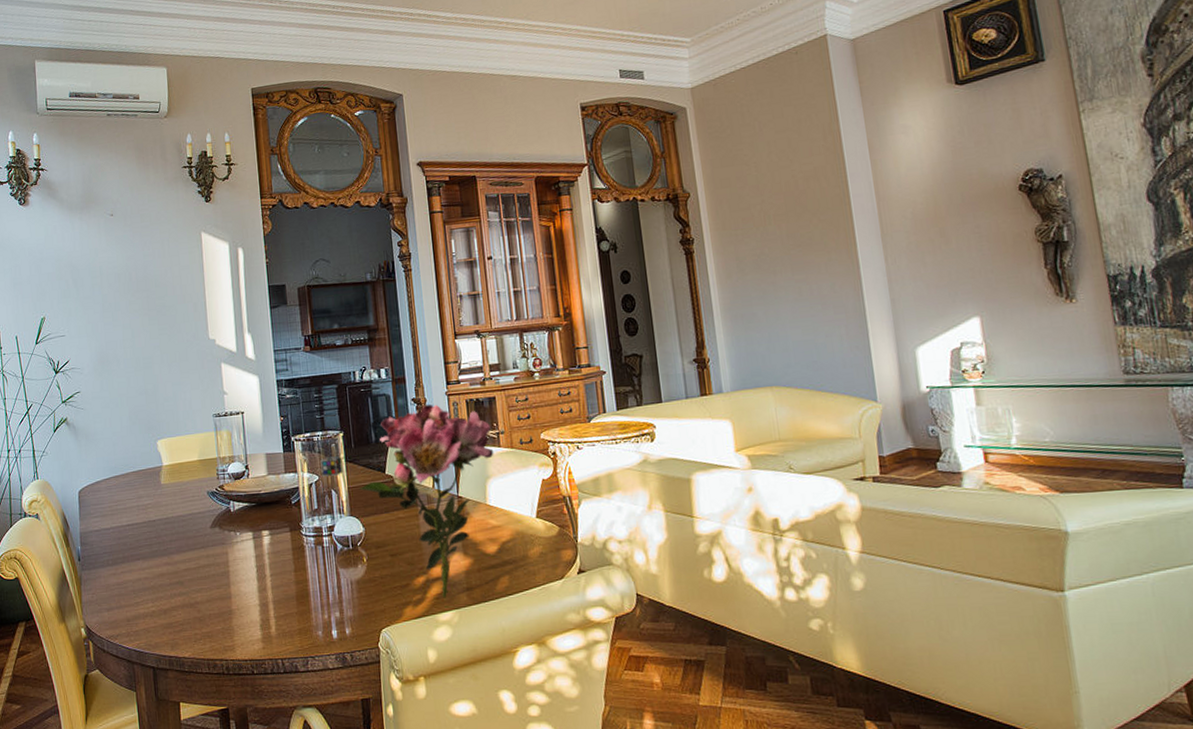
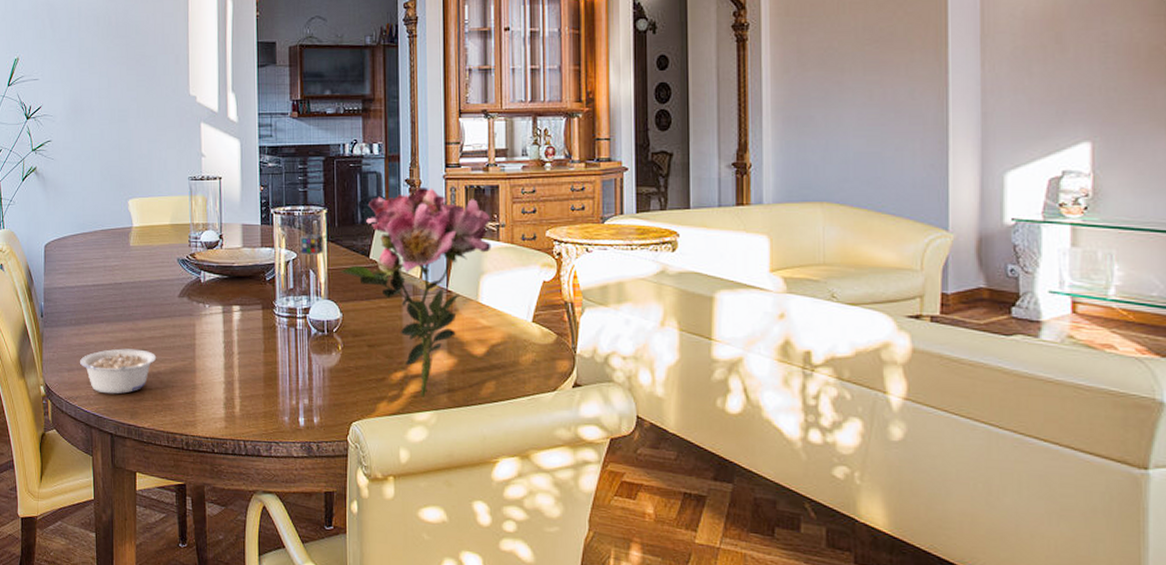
legume: none [119,582,193,629] -> present [80,348,157,394]

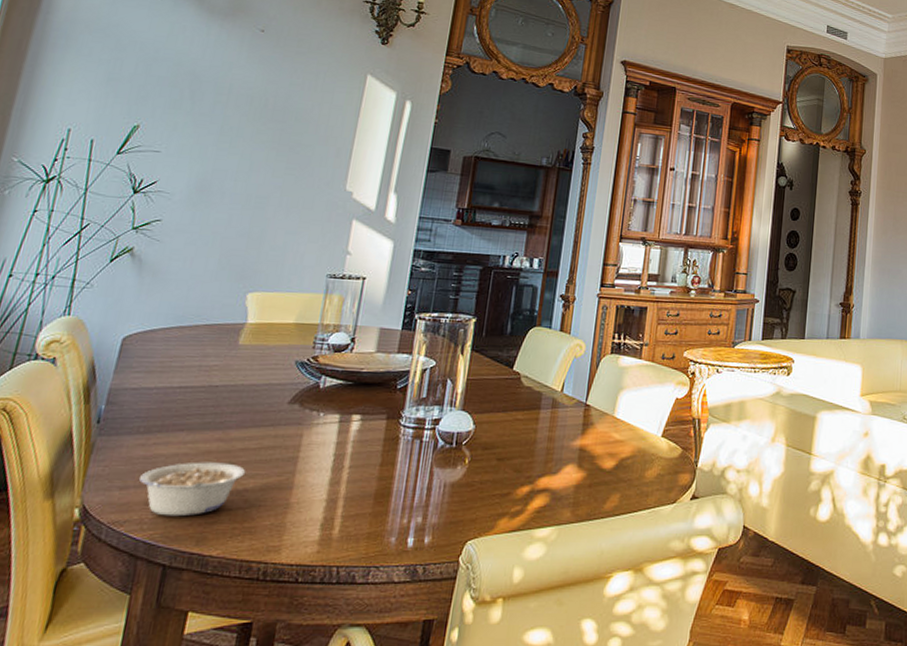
flower bouquet: present [300,186,492,397] -> none [440,303,636,512]

